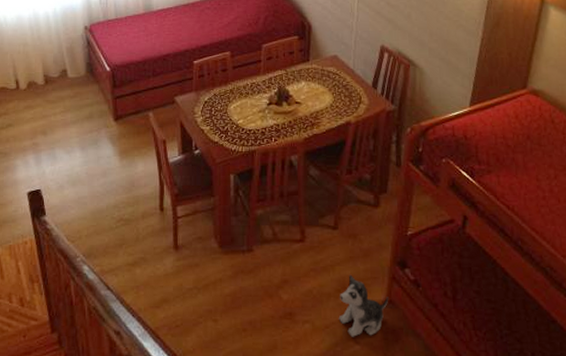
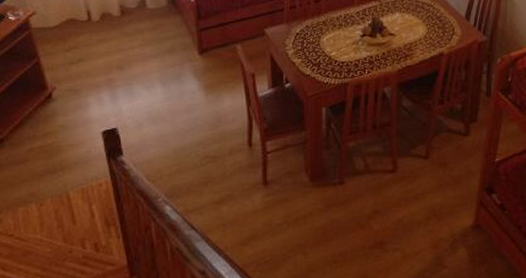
plush toy: present [338,274,389,337] -> none [428,202,477,262]

